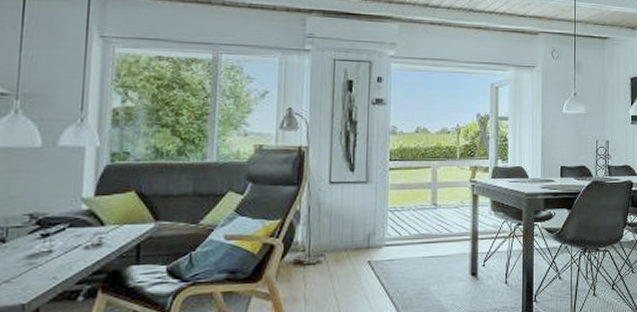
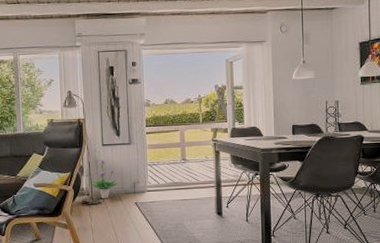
potted plant: none [308,201,347,257] -> present [90,159,118,199]

